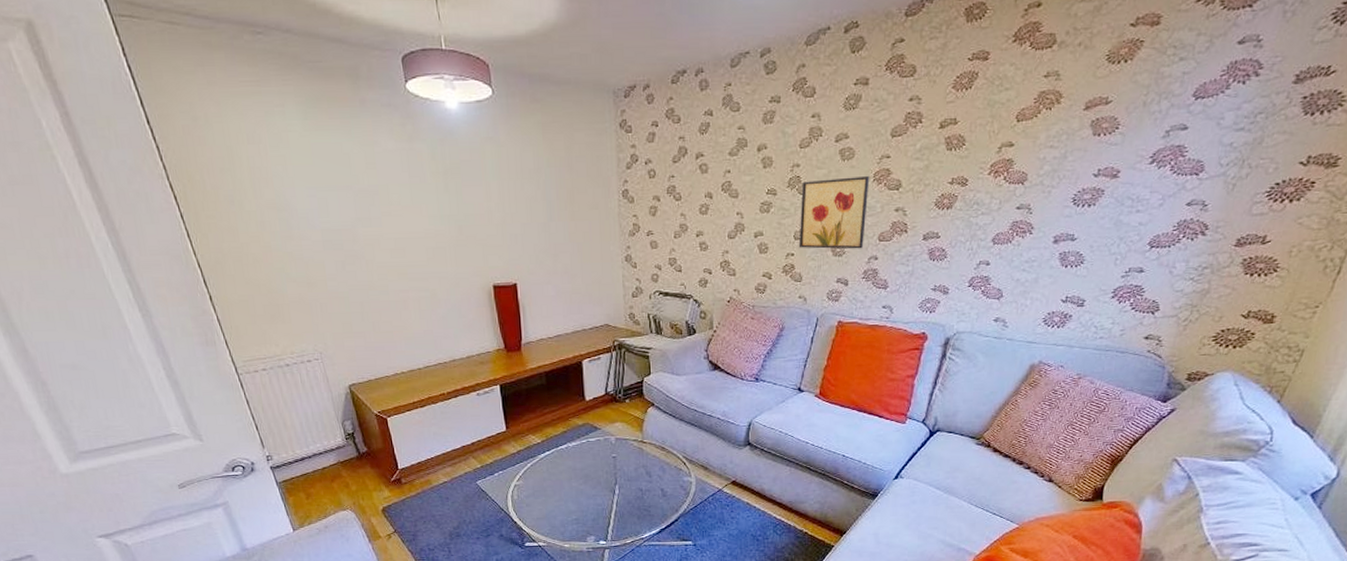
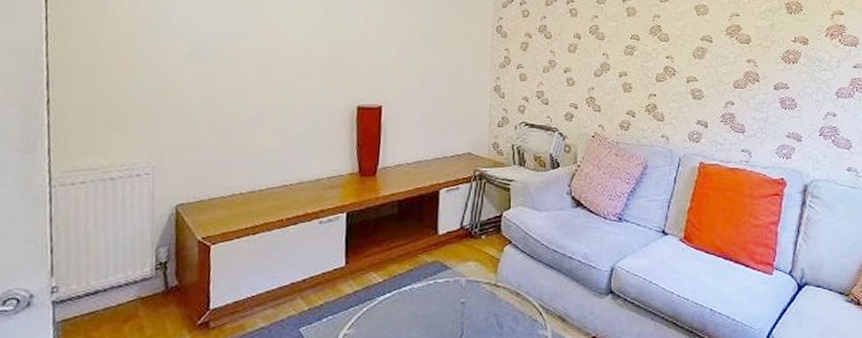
wall art: present [798,176,870,249] -> none [660,29,723,94]

